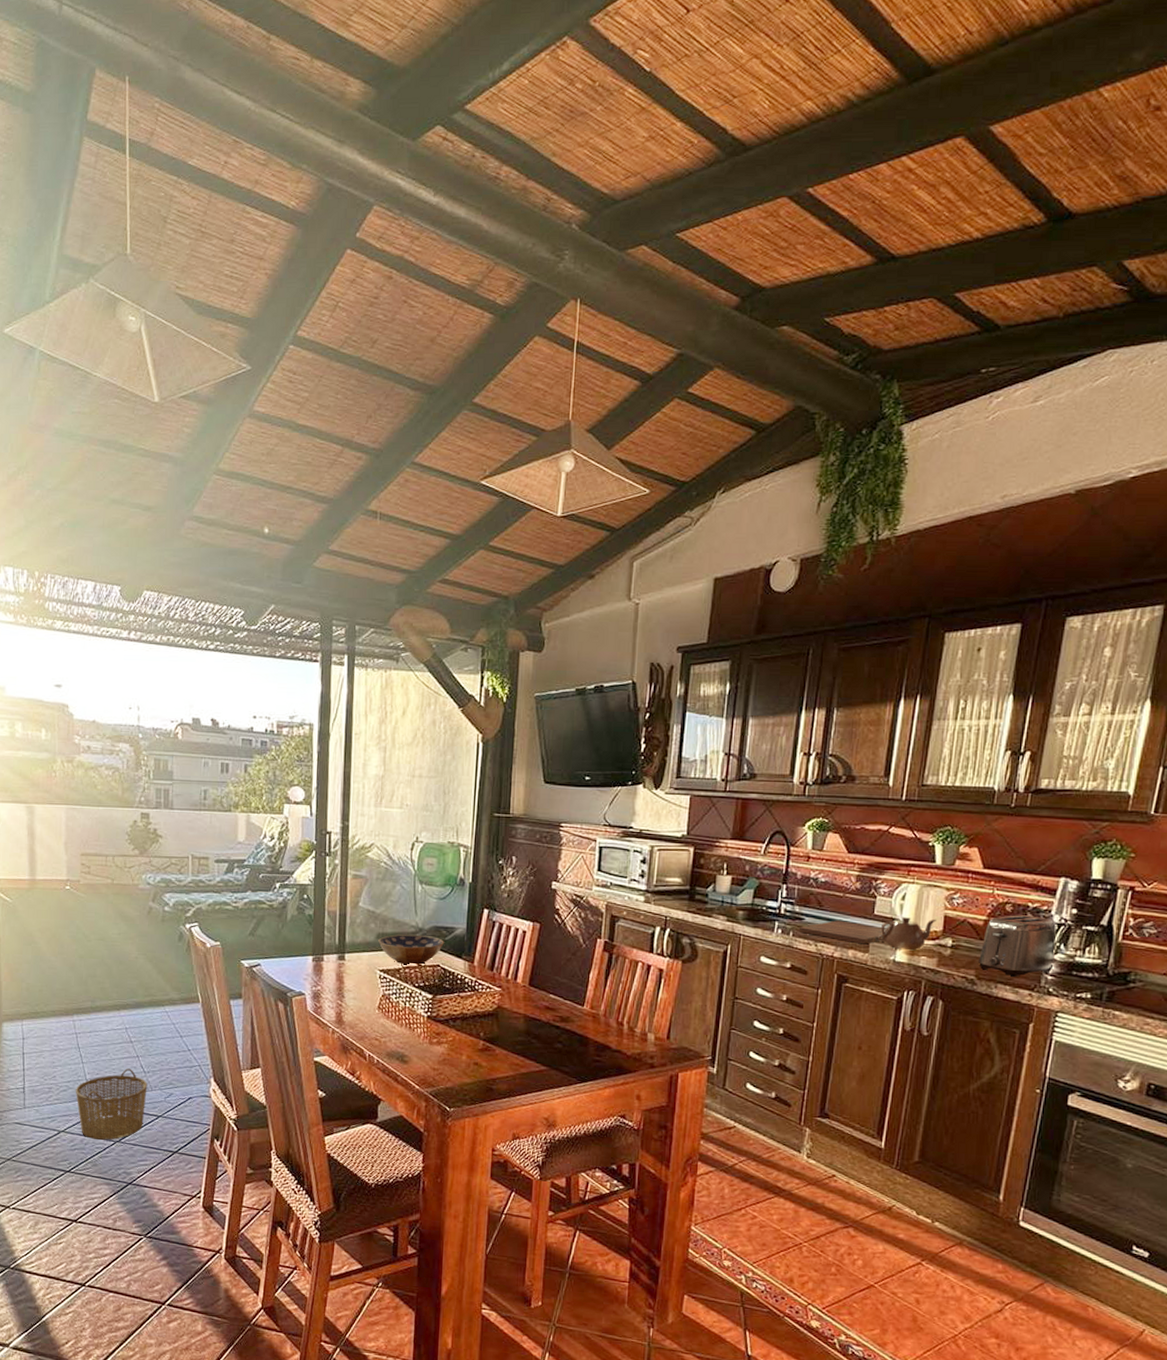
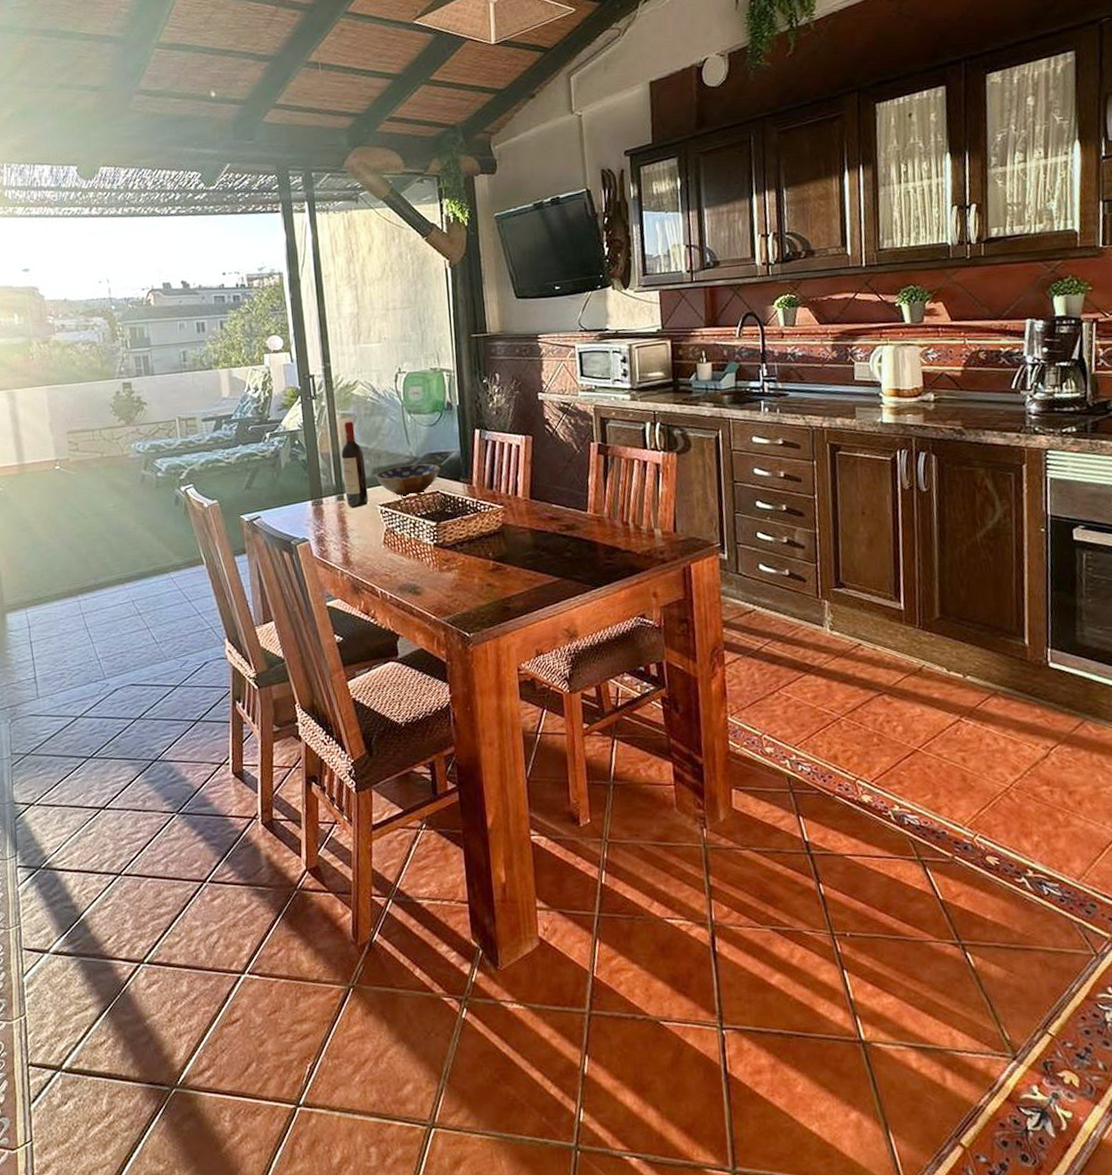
basket: present [75,1068,148,1140] -> none [88,641,162,720]
wine bottle: none [347,883,370,969] -> present [341,421,369,507]
cutting board: present [798,920,887,945] -> none [784,390,870,411]
teapot: present [878,917,937,951] -> none [862,376,916,412]
toaster: present [979,915,1056,977] -> none [962,360,1036,422]

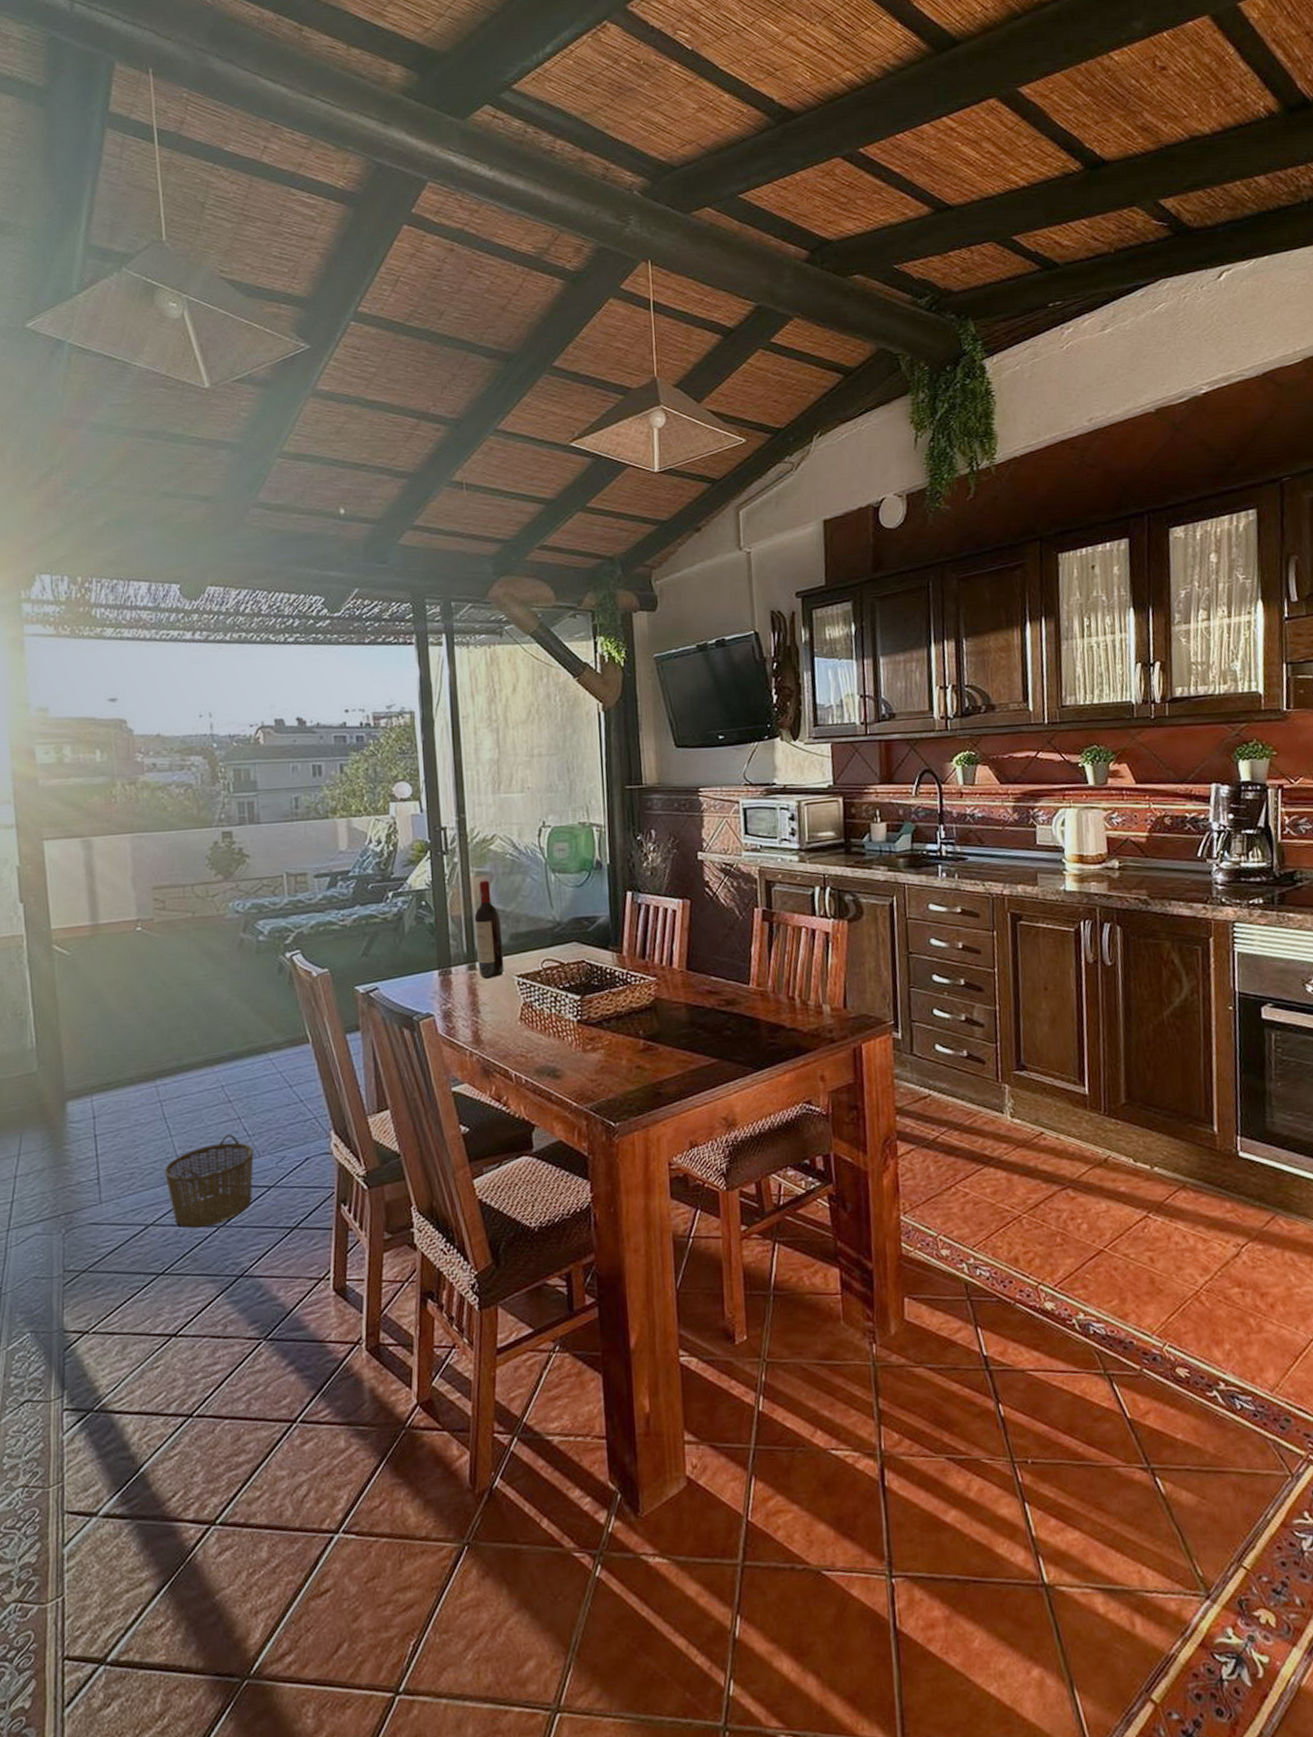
basket: none [88,641,162,720] -> present [163,1134,254,1228]
bowl: present [375,463,440,496] -> none [512,929,587,966]

